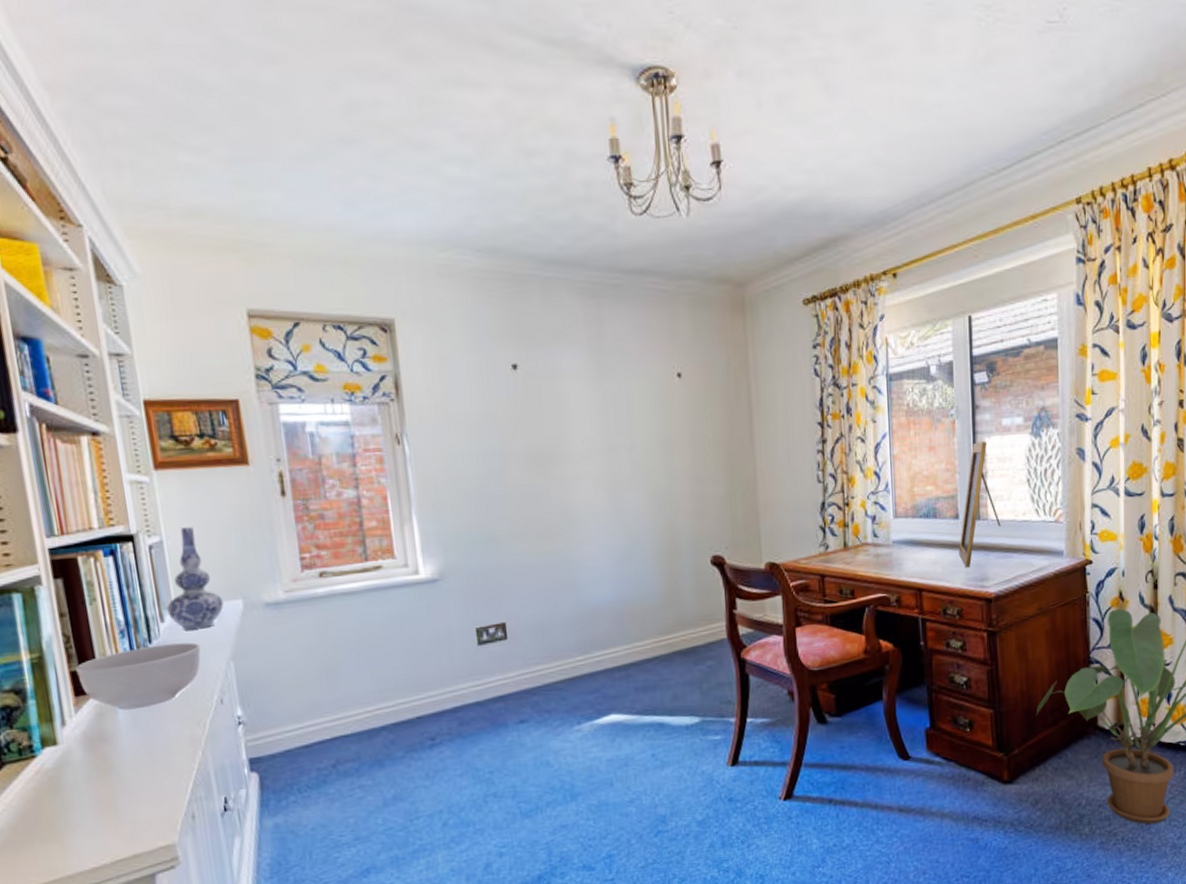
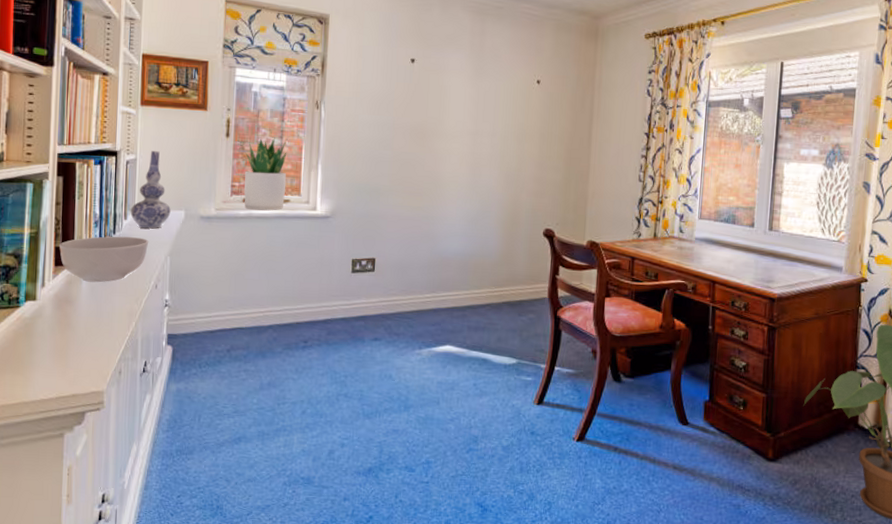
planter: none [311,487,375,586] -> present [243,137,288,211]
picture frame: present [958,442,1001,568] -> none [750,166,790,270]

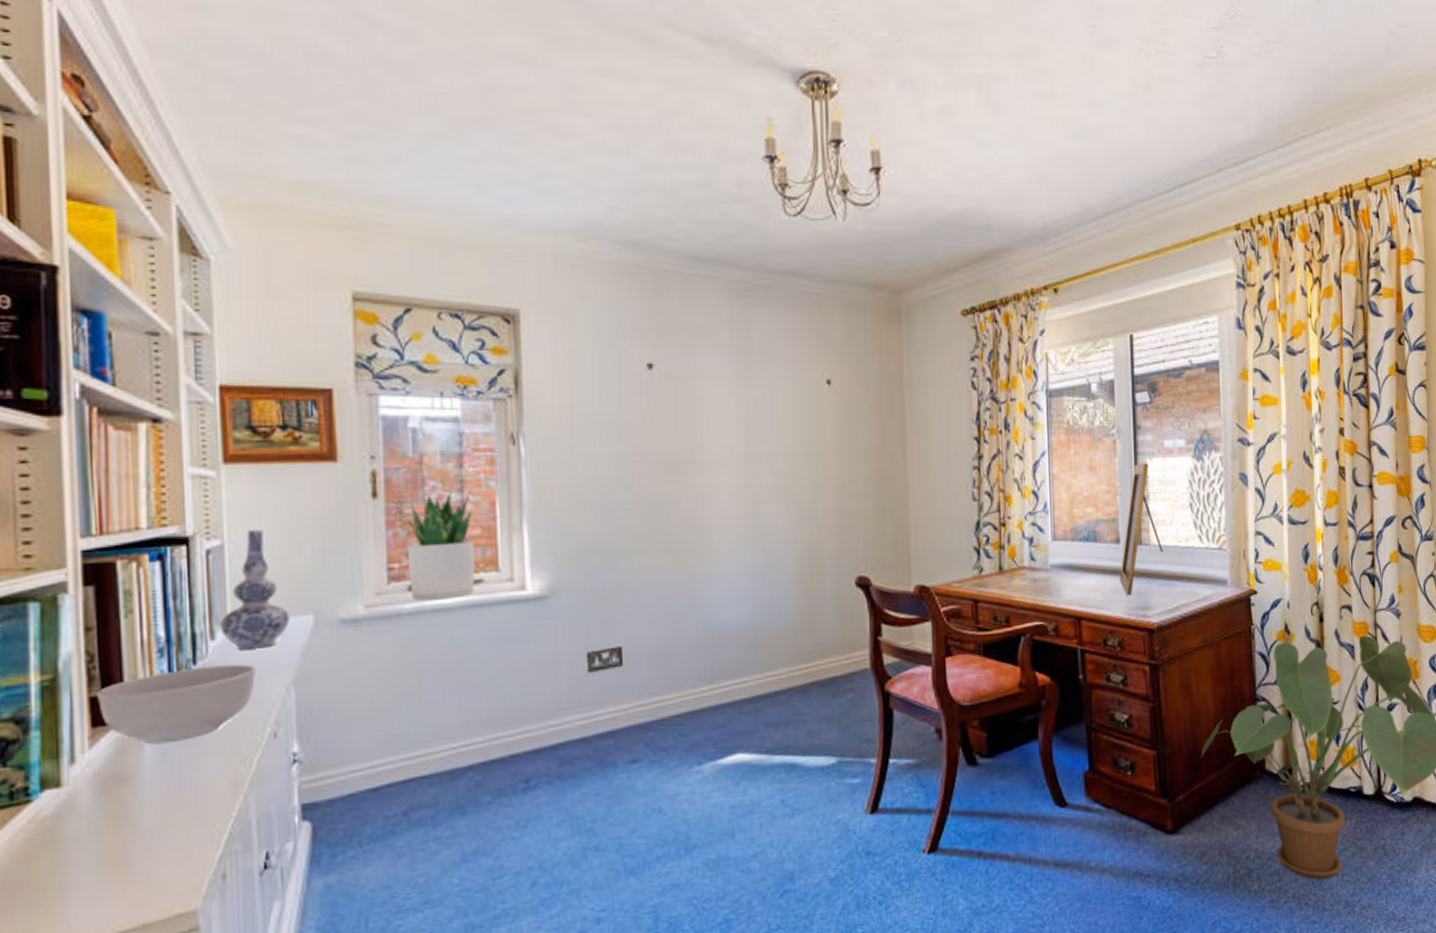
picture frame: none [750,166,790,270] -> present [1119,463,1164,596]

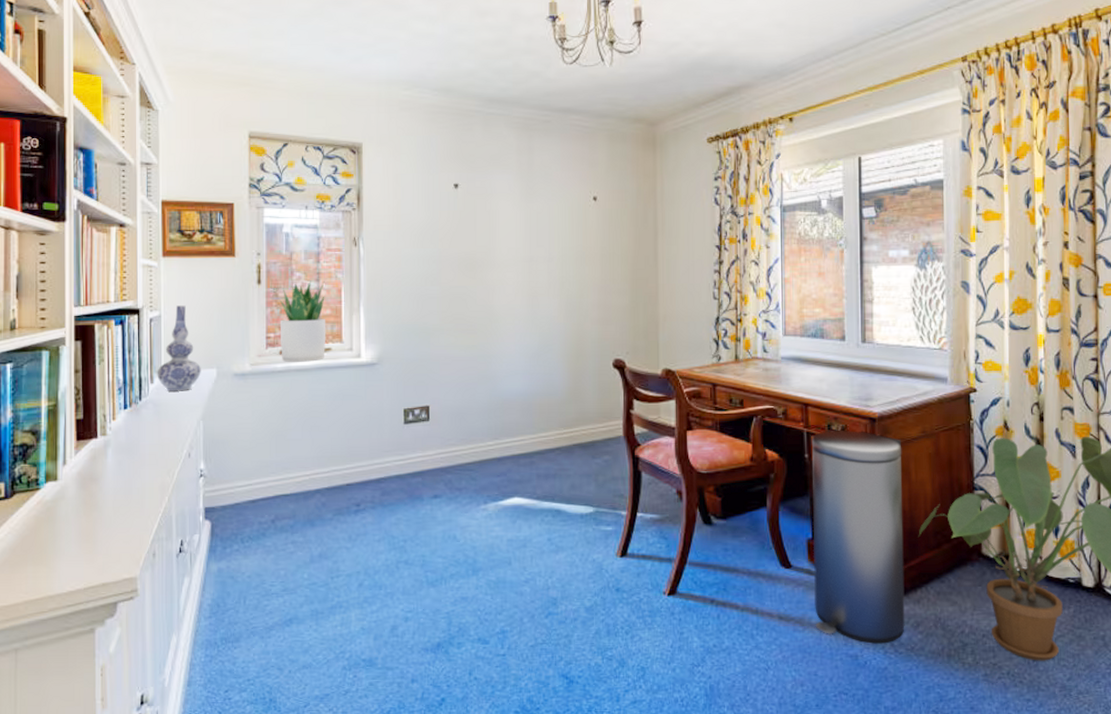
bowl: present [96,664,257,745] -> none [80,402,179,456]
pedal bin: none [1085,644,1189,882] -> present [811,430,905,644]
picture frame: present [1119,463,1164,596] -> none [843,271,886,388]

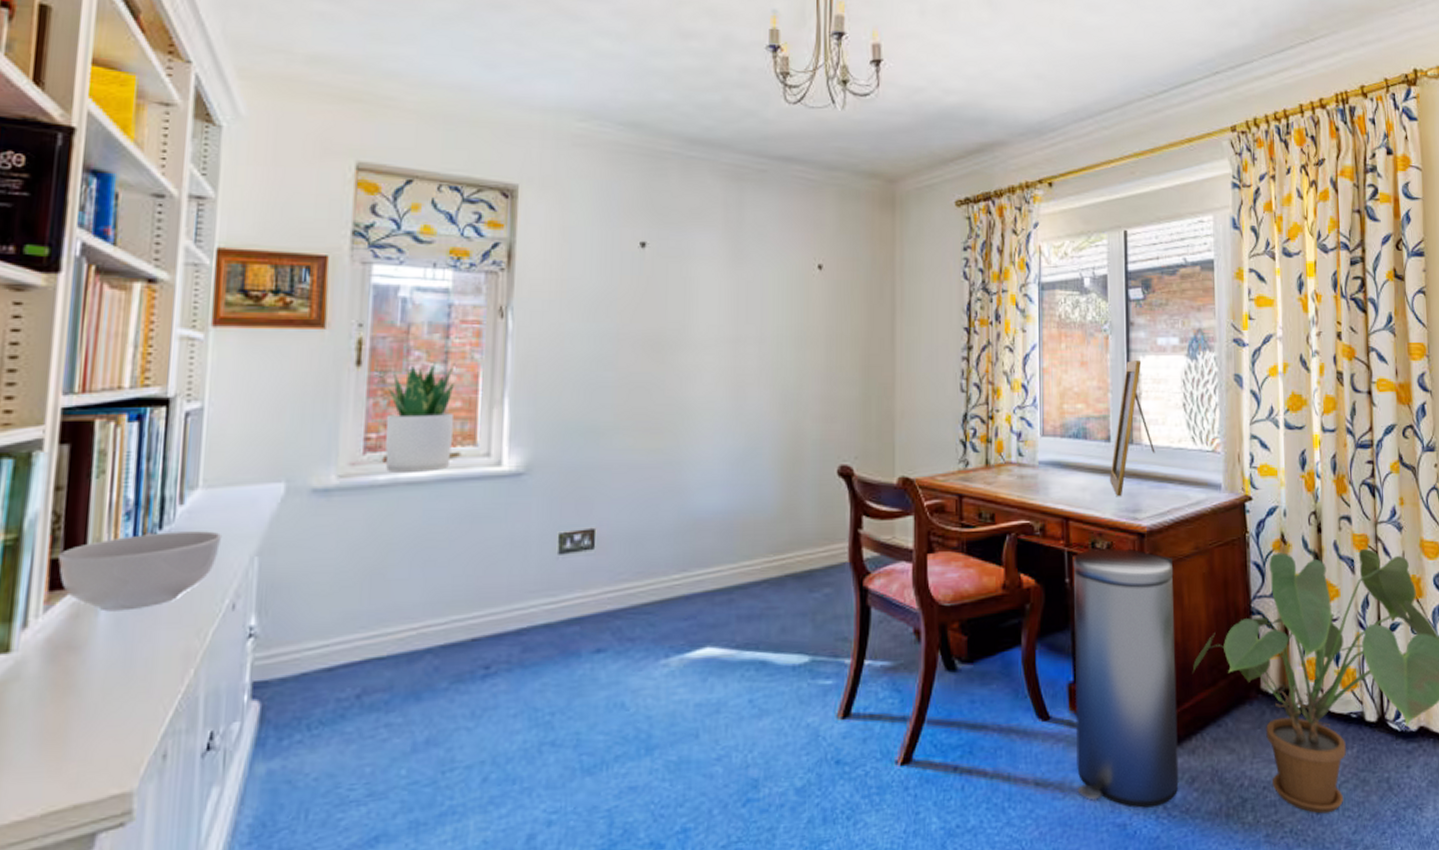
bowl: none [80,402,179,456] -> present [57,531,223,612]
vase: present [157,305,201,392] -> none [190,394,262,516]
picture frame: none [843,271,886,388] -> present [1109,361,1155,497]

